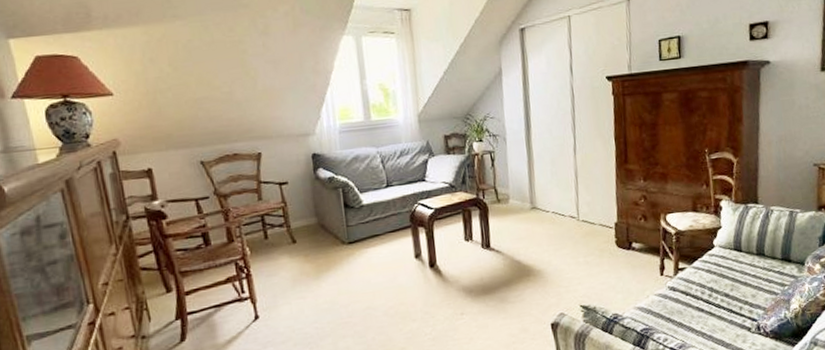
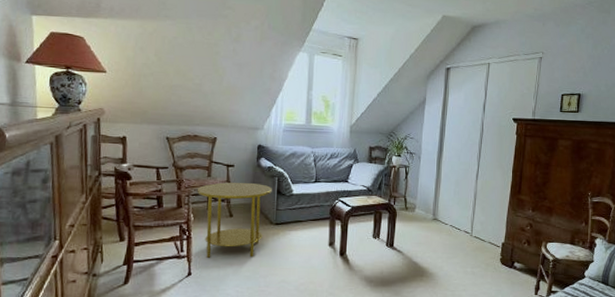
side table: none [248,199,338,295] -> present [196,182,272,258]

